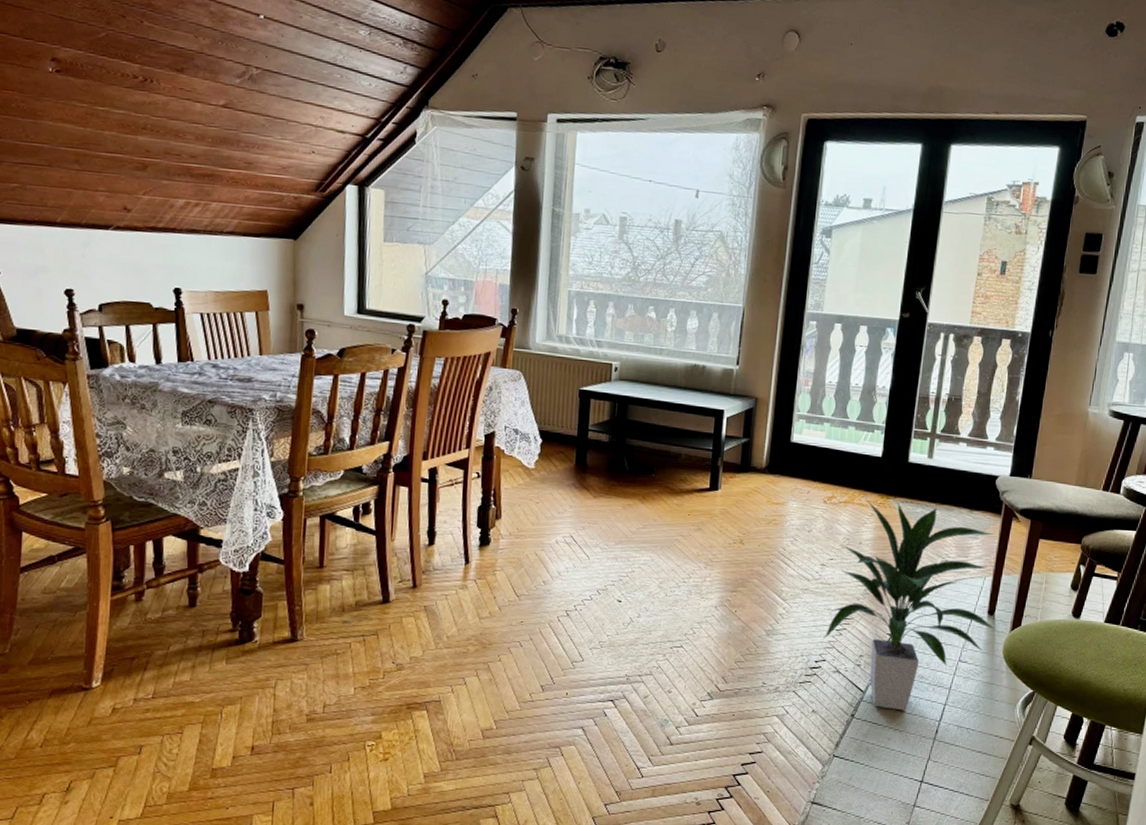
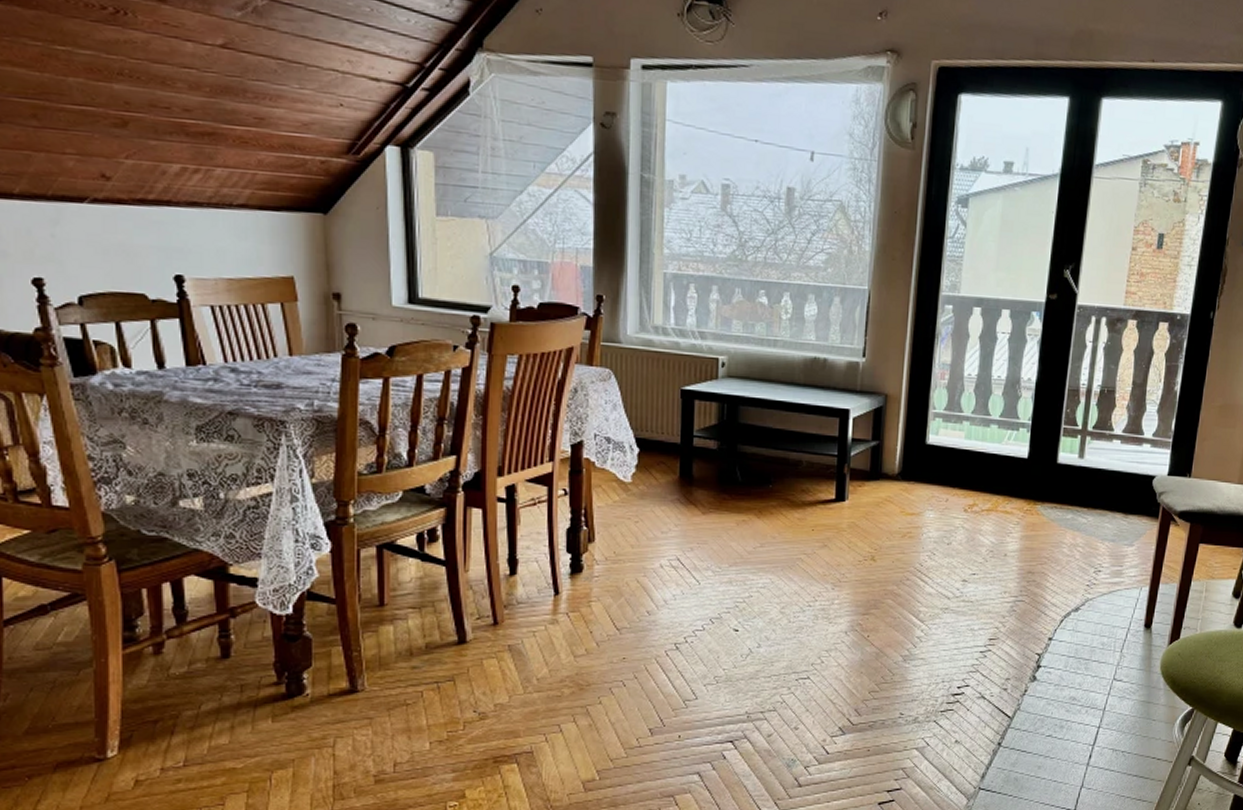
indoor plant: present [824,498,995,710] -> none [966,504,1152,735]

